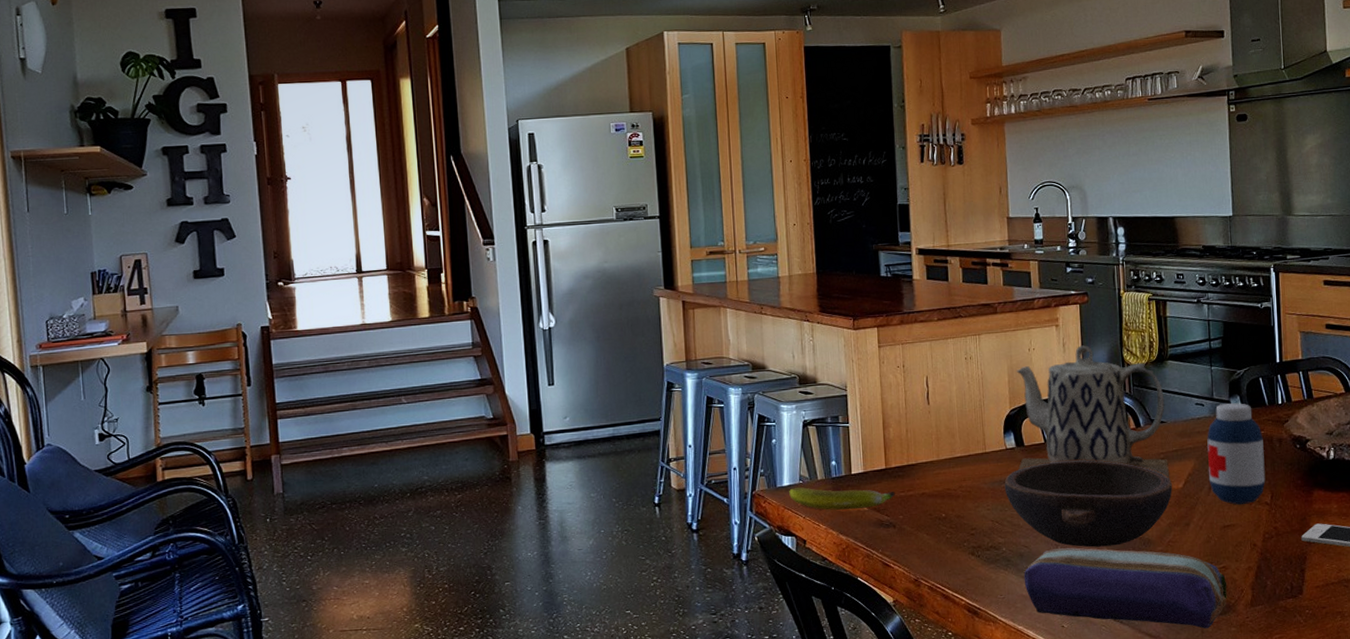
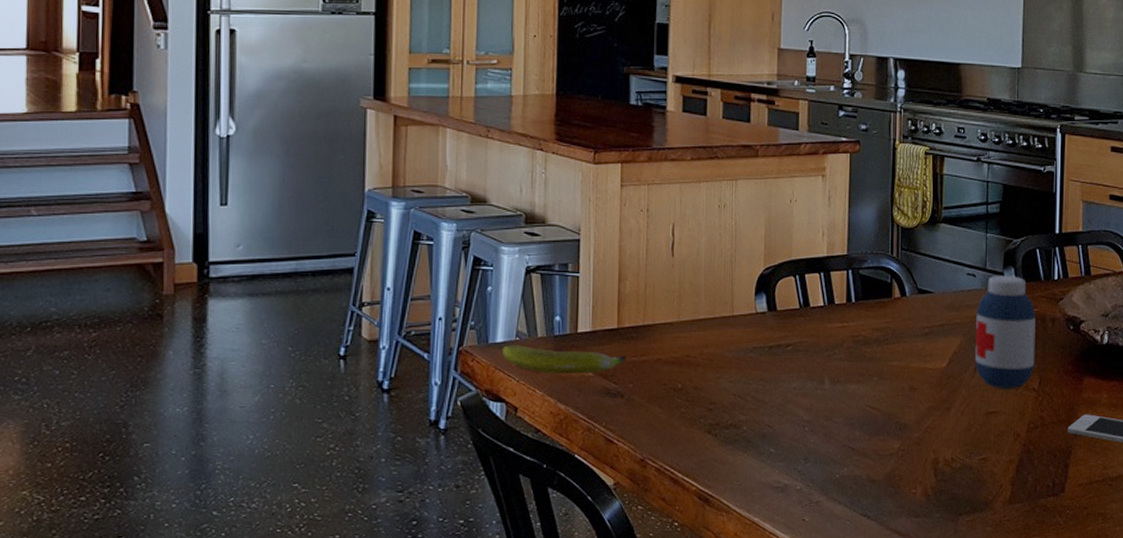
bowl: present [1004,460,1172,548] -> none [751,329,935,430]
teapot: present [1016,345,1170,479] -> none [768,200,934,357]
pencil case: present [1024,548,1227,629] -> none [764,430,985,527]

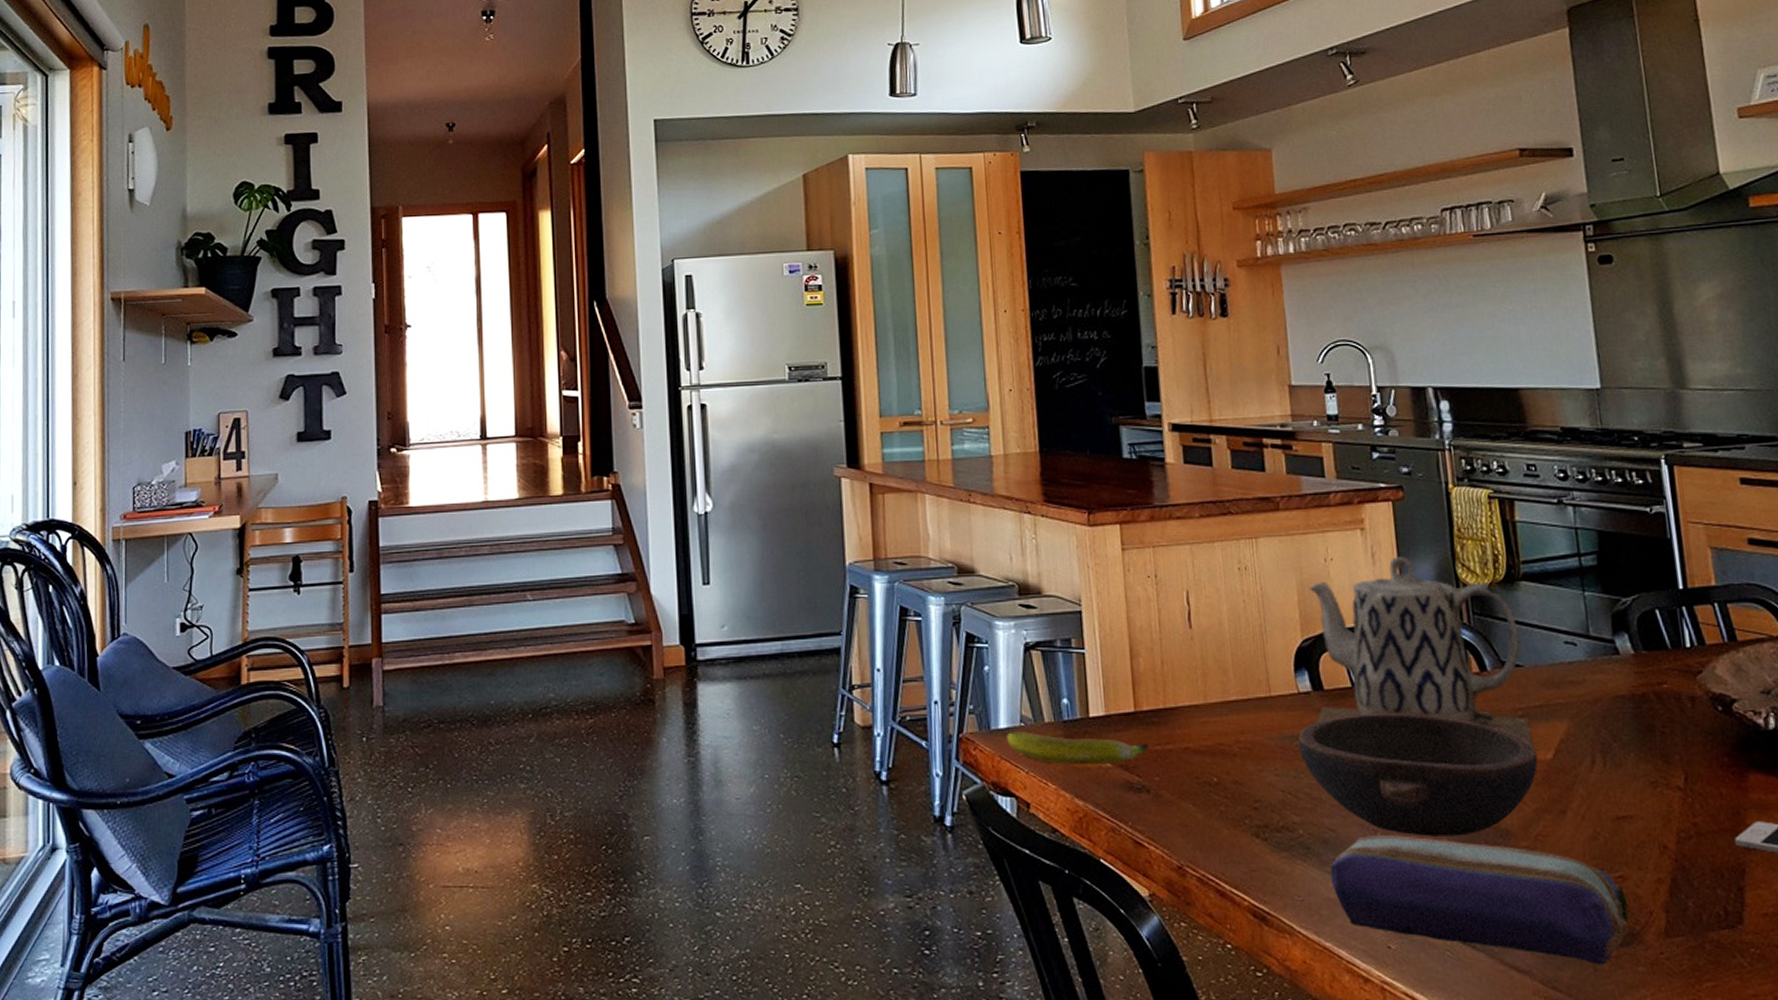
bowl: none [751,329,935,430] -> present [1298,712,1538,837]
pencil case: none [764,430,985,527] -> present [1330,835,1629,965]
teapot: none [768,200,934,357] -> present [1308,556,1534,746]
medicine bottle: present [975,276,1036,389] -> none [1583,643,1675,787]

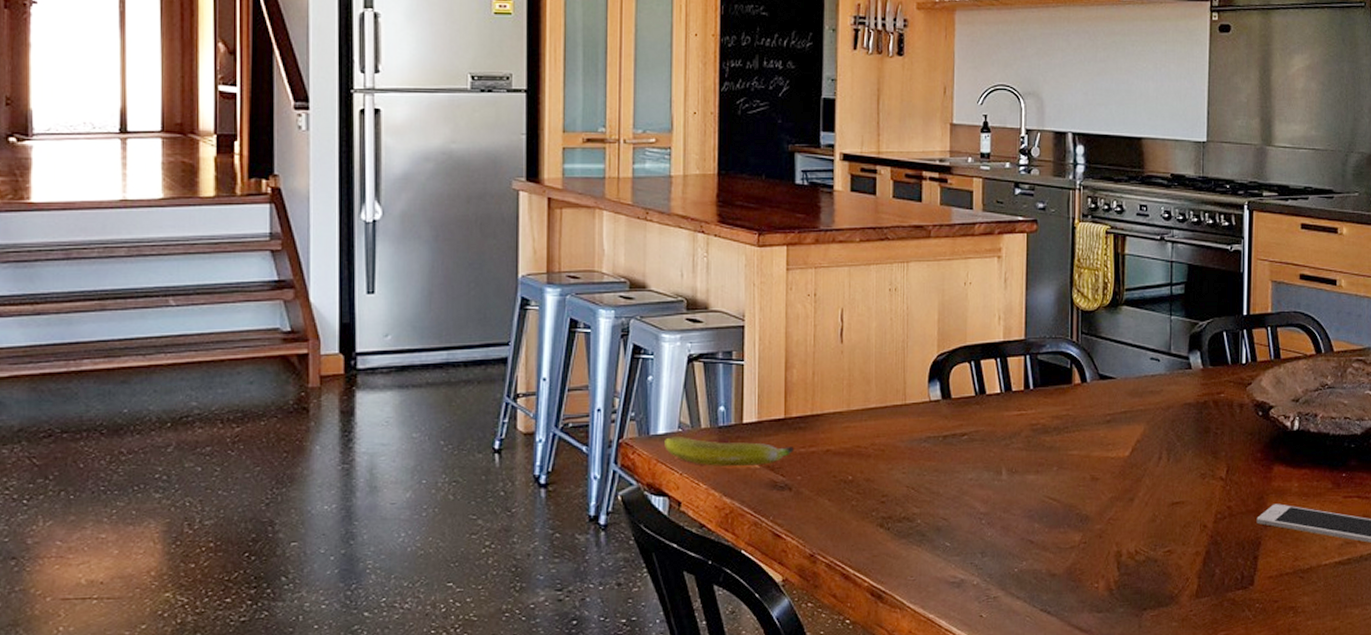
bowl: present [1298,712,1538,837] -> none [924,417,1117,523]
teapot: present [1308,556,1534,746] -> none [942,282,1116,445]
pencil case: present [1330,835,1629,965] -> none [940,522,1170,622]

